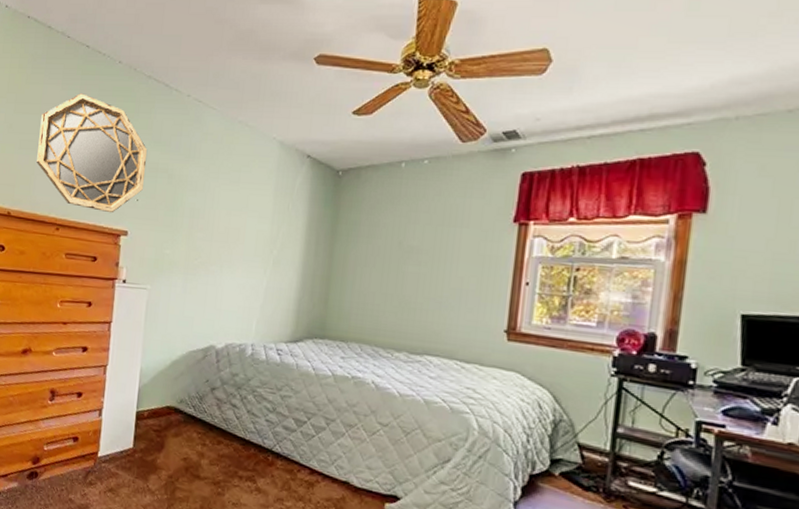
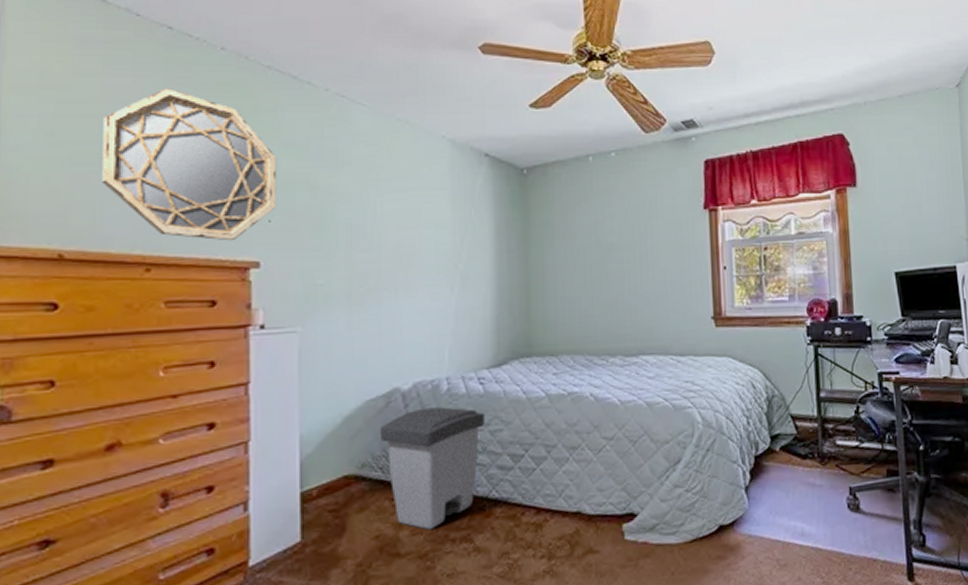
trash can: none [195,365,278,464] -> present [379,407,485,529]

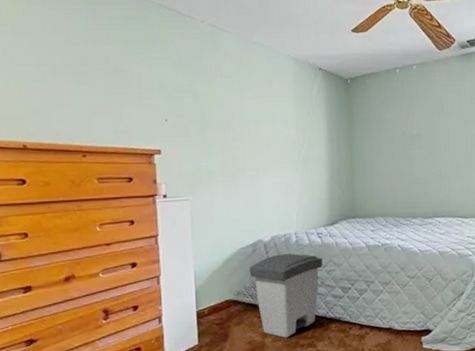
home mirror: present [102,88,277,241] -> none [46,23,170,135]

